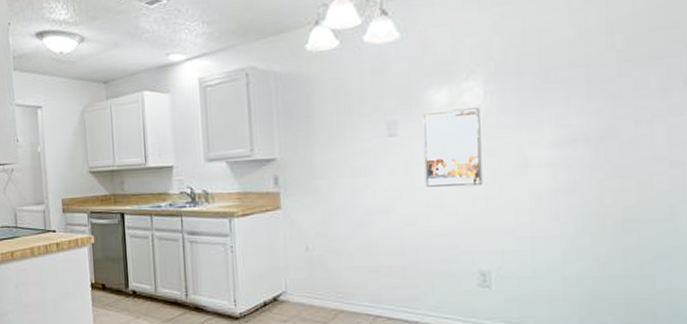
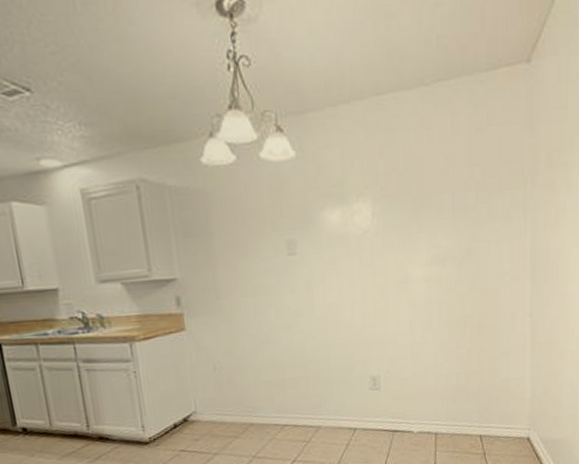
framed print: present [422,106,483,187] -> none [318,227,372,303]

